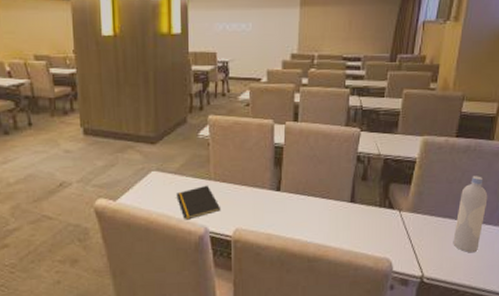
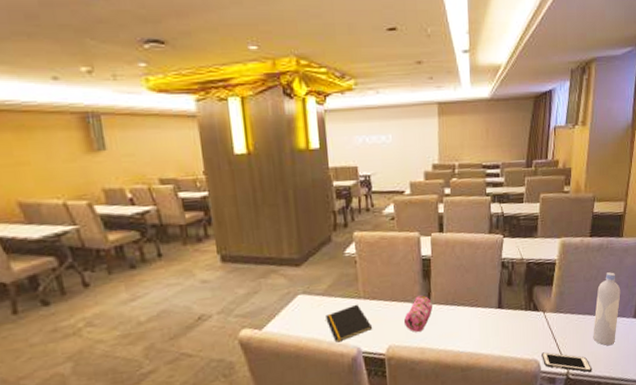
pencil case: none [252,182,283,218] -> present [403,295,433,332]
cell phone: none [394,252,450,279] -> present [541,352,593,373]

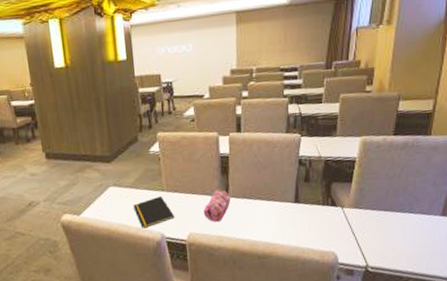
cell phone: present [541,352,593,373] -> none [339,245,394,267]
bottle: present [593,272,621,346] -> none [395,170,427,242]

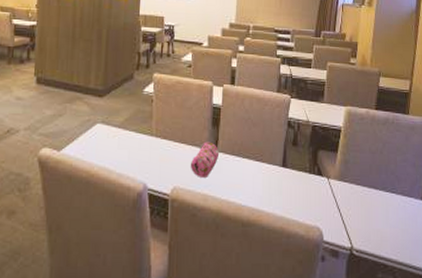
notepad: present [133,195,175,229] -> none [118,140,161,175]

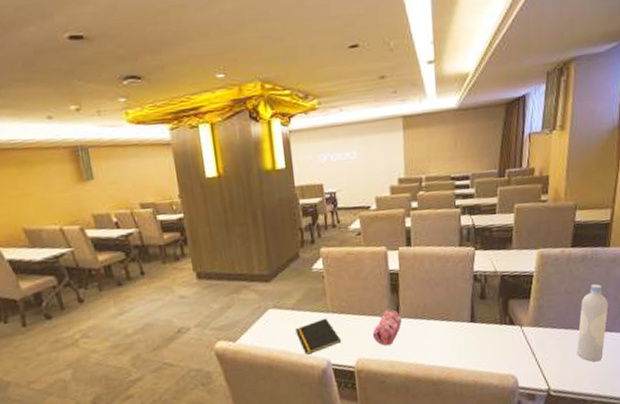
notepad: none [118,140,161,175] -> present [295,317,342,355]
bottle: none [378,148,408,226] -> present [576,284,609,362]

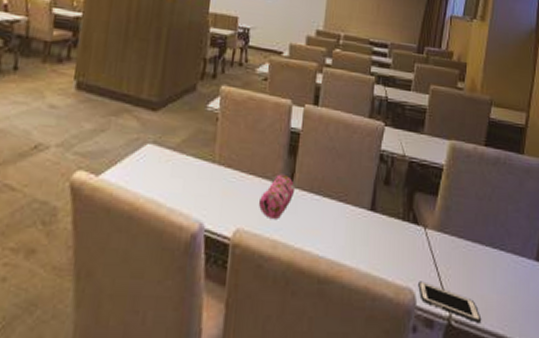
notepad: present [295,317,342,355] -> none [171,168,222,211]
cell phone: none [519,367,577,390] -> present [418,281,482,324]
bottle: present [576,284,609,362] -> none [484,194,520,292]

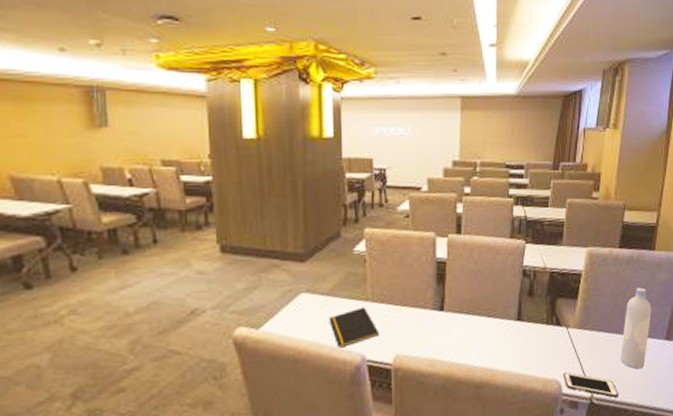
notepad: none [171,168,222,211] -> present [329,306,380,348]
pencil case: present [258,174,296,219] -> none [413,301,447,342]
bottle: none [484,194,520,292] -> present [620,287,652,370]

